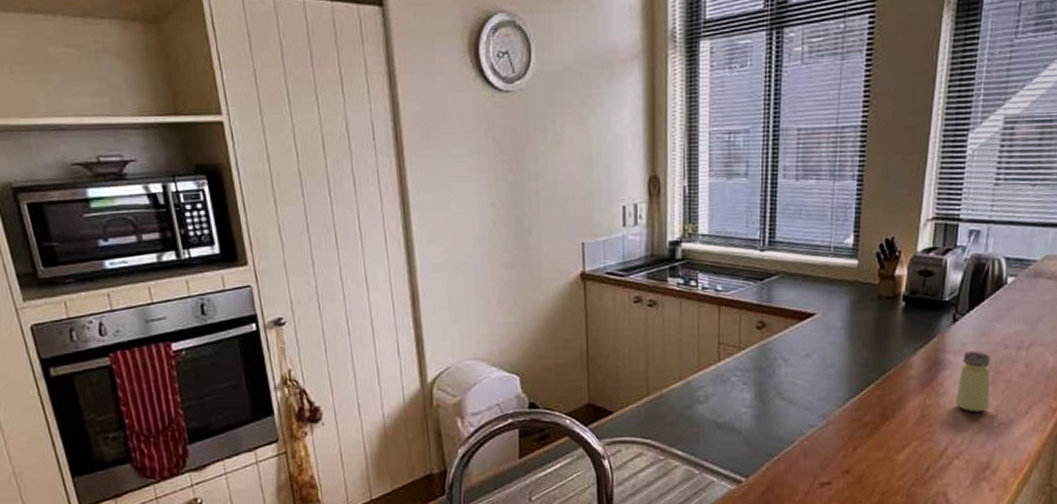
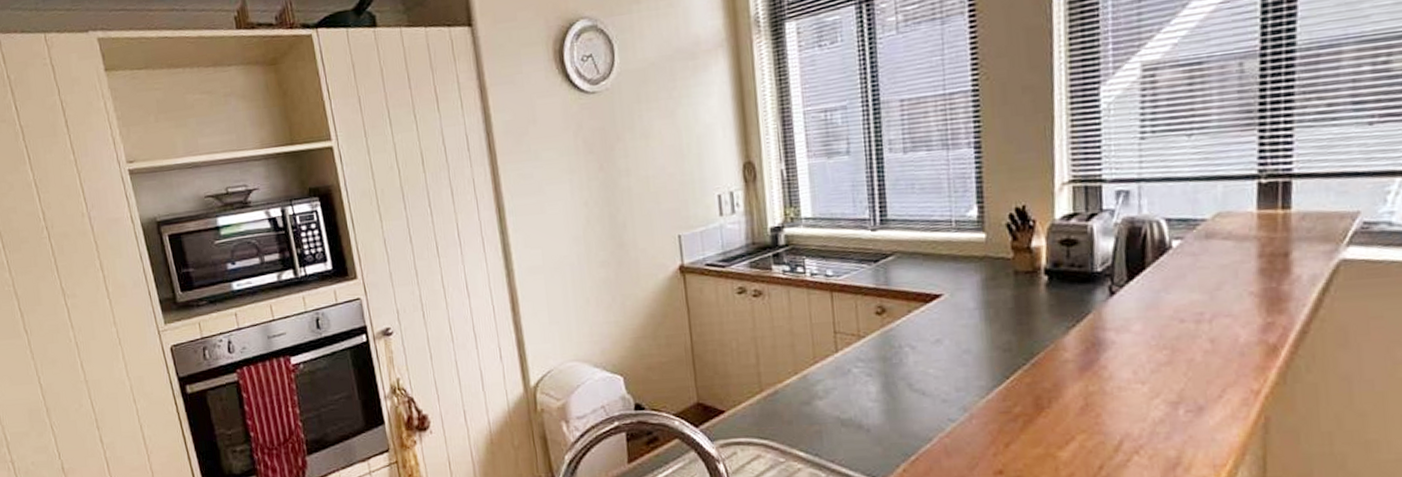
saltshaker: present [954,351,991,412] -> none [1124,326,1171,399]

